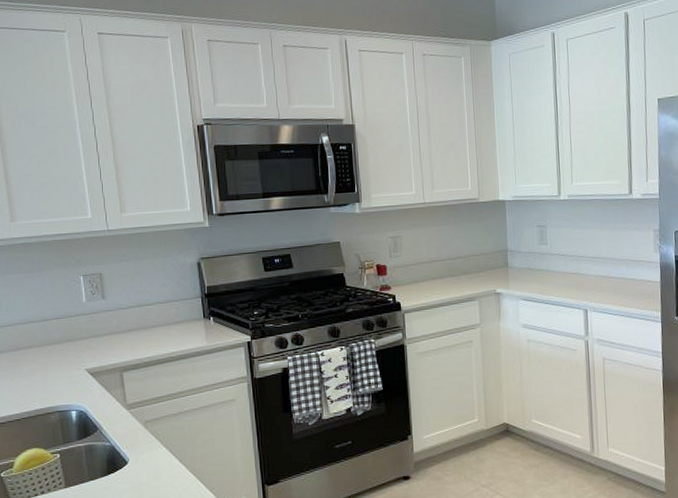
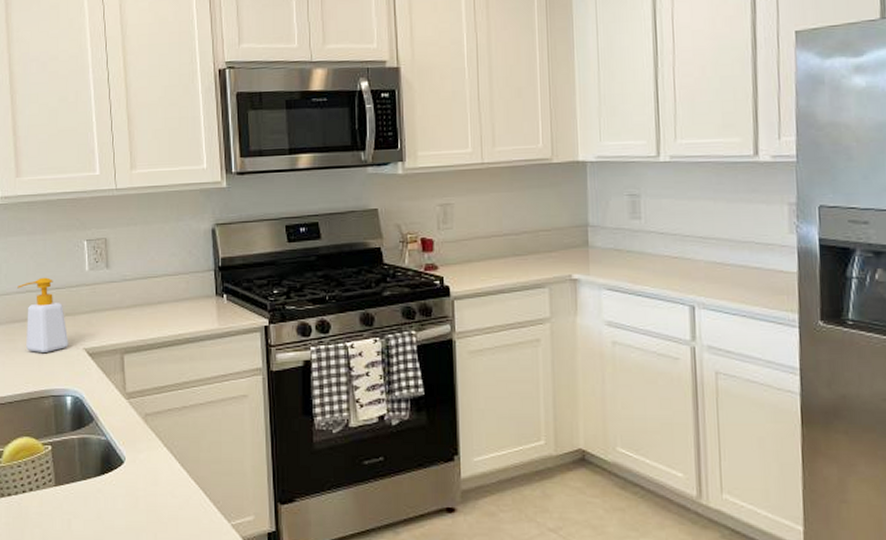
soap bottle: none [18,309,71,375] -> present [17,277,69,352]

